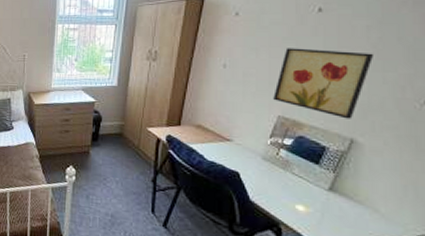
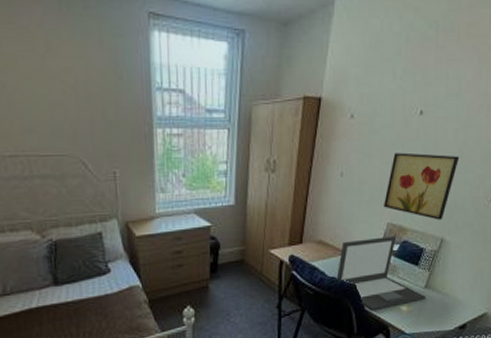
laptop: none [216,129,331,204] -> present [336,236,426,310]

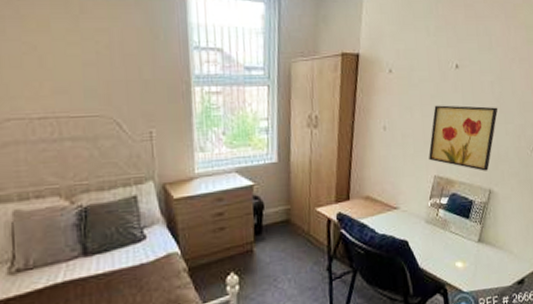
laptop: present [336,236,426,310] -> none [387,189,481,268]

